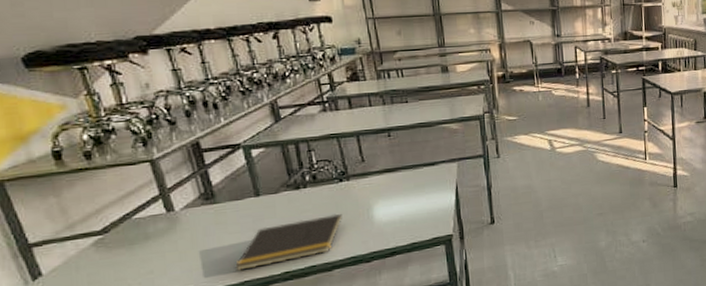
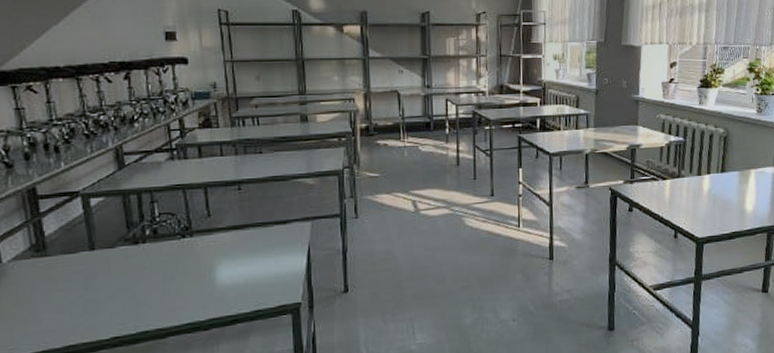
notepad: present [235,213,342,272] -> none [61,273,182,335]

